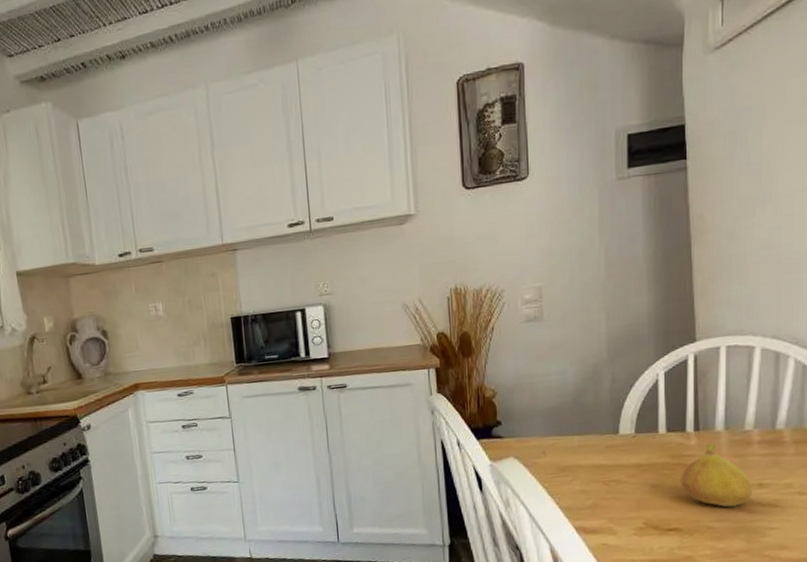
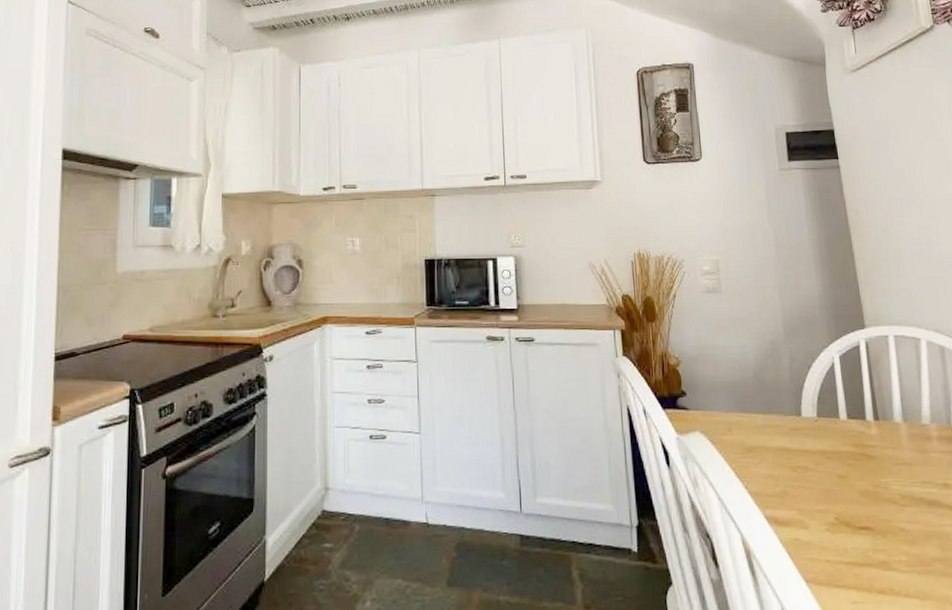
fruit: present [679,443,752,507] -> none [864,435,939,507]

